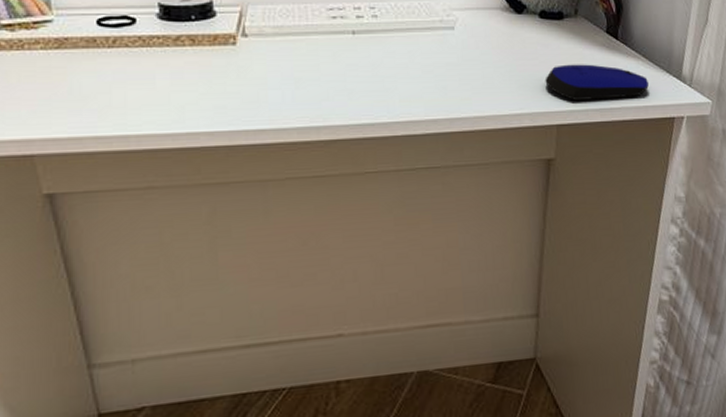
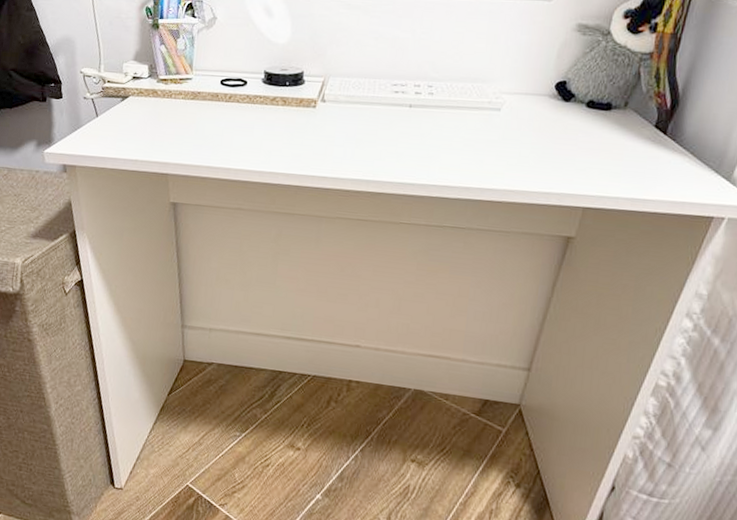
computer mouse: present [545,64,649,101] -> none [579,153,691,192]

